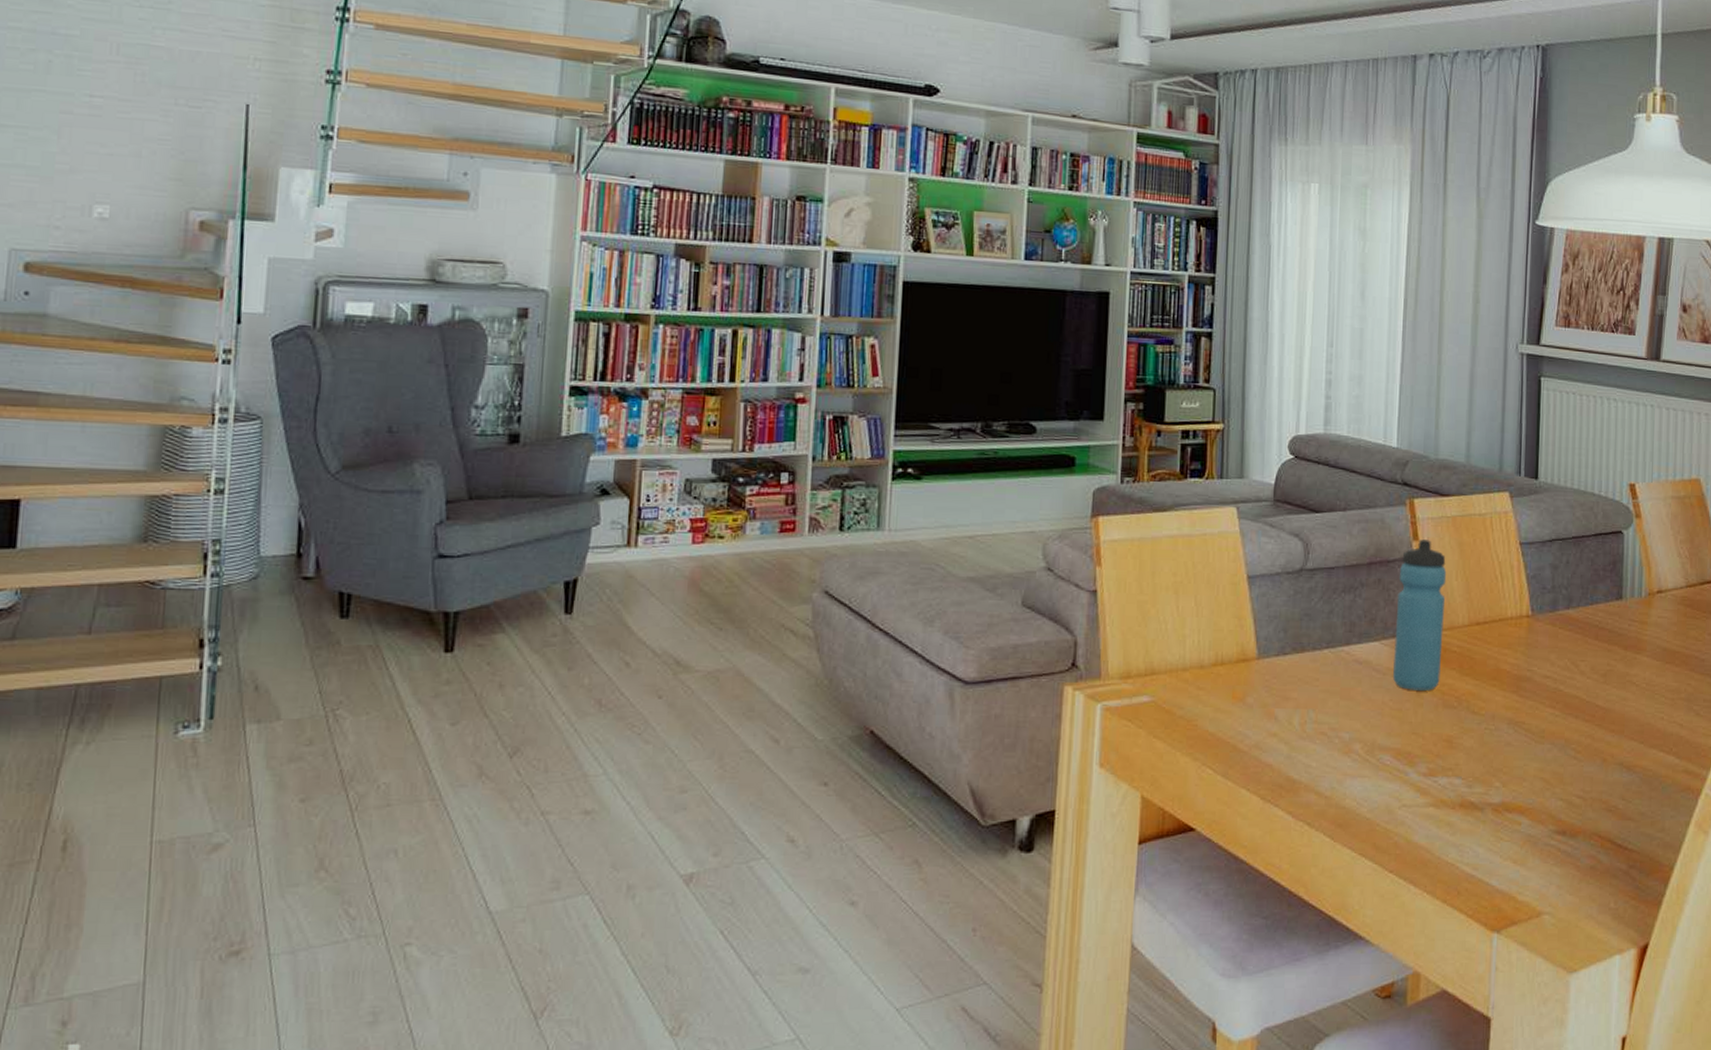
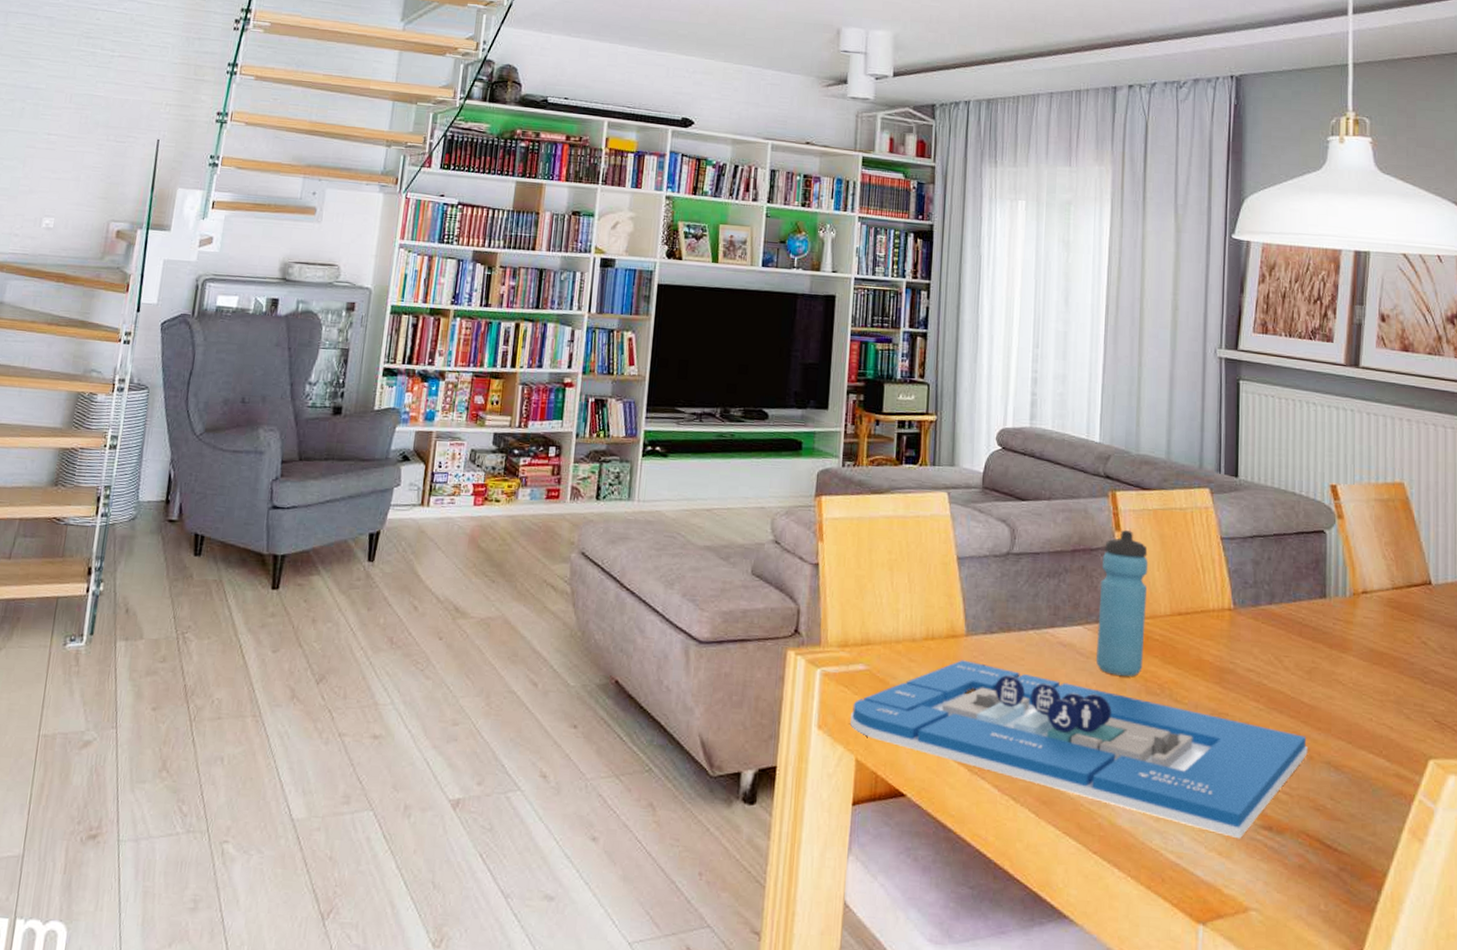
architectural model: none [1135,684,1602,846] -> present [850,660,1308,839]

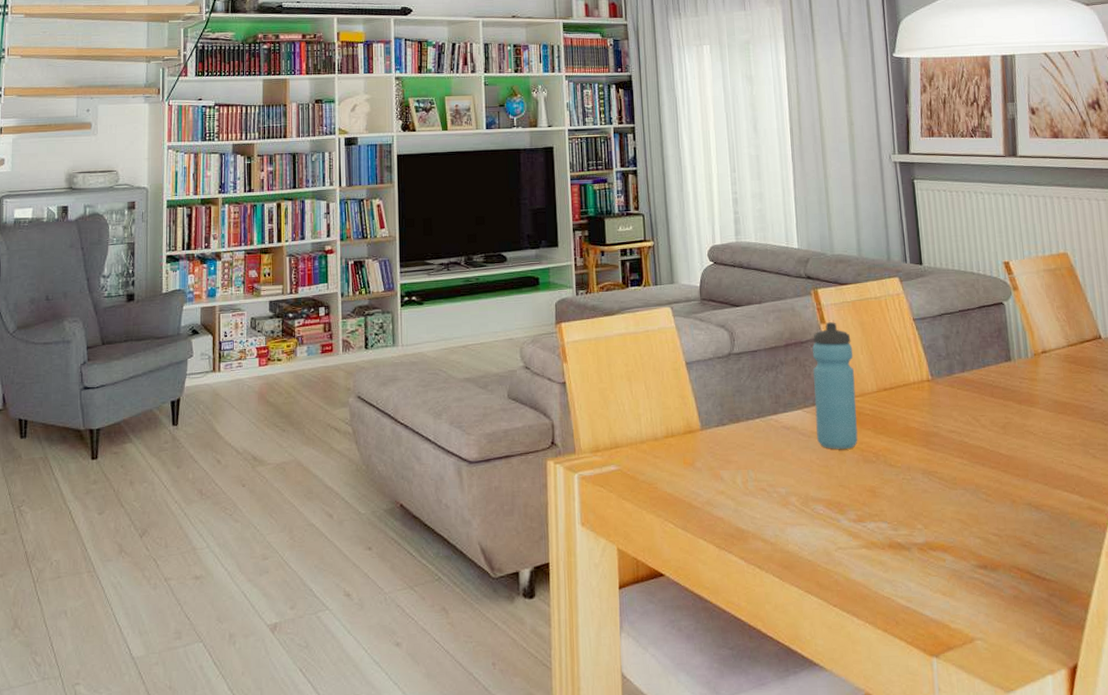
architectural model: present [850,660,1308,839] -> none [609,451,1010,579]

